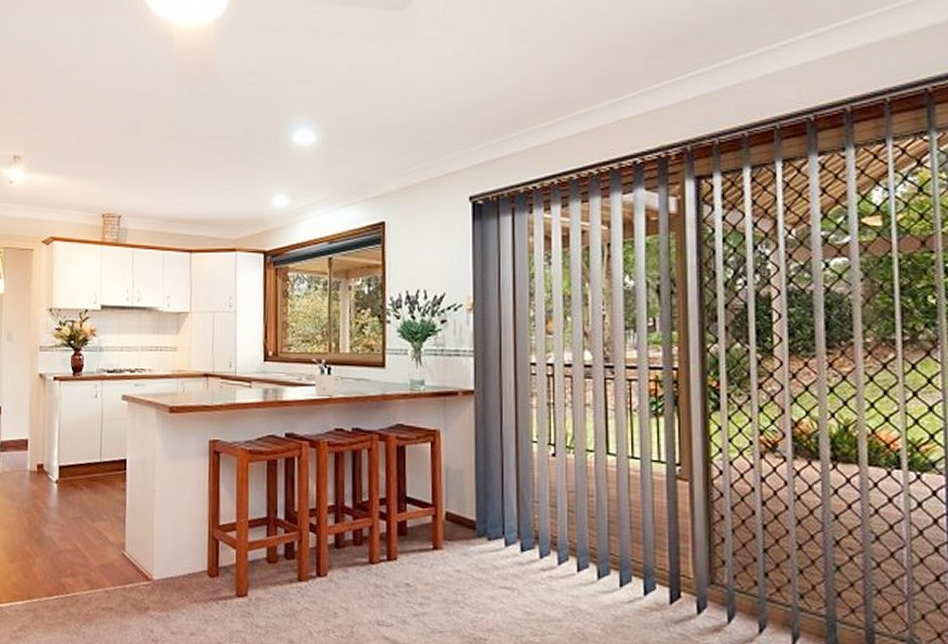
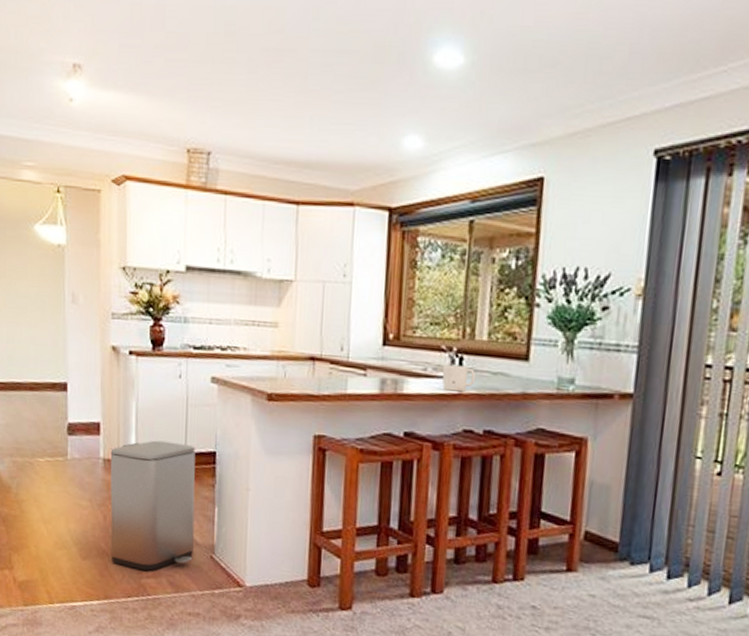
pedal bin: none [34,452,109,570] -> present [110,440,196,571]

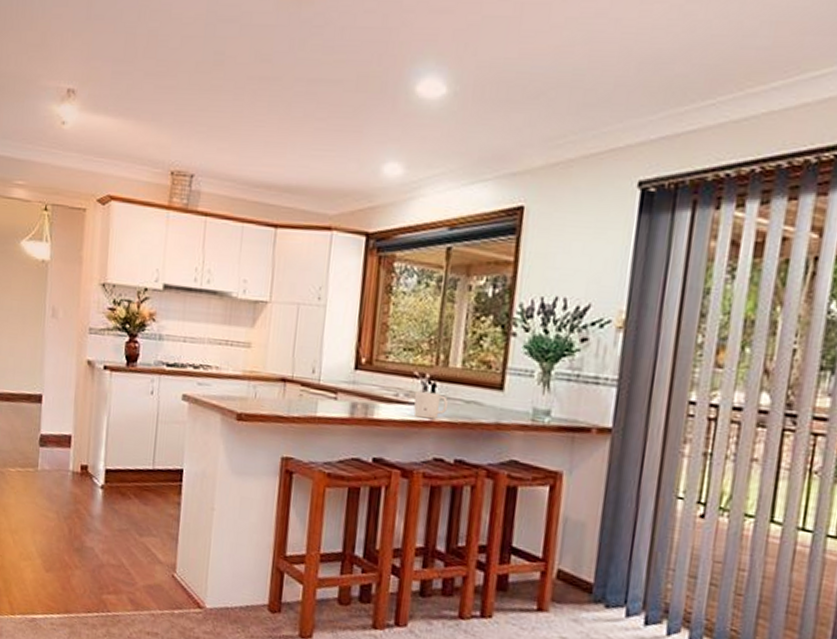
pedal bin: present [110,440,196,571] -> none [73,455,163,587]

